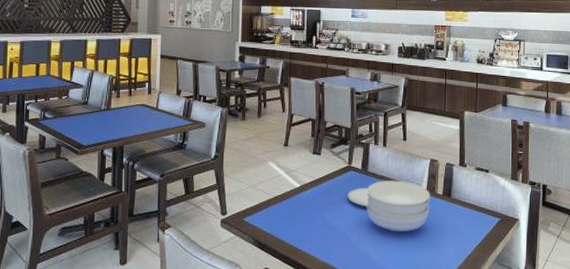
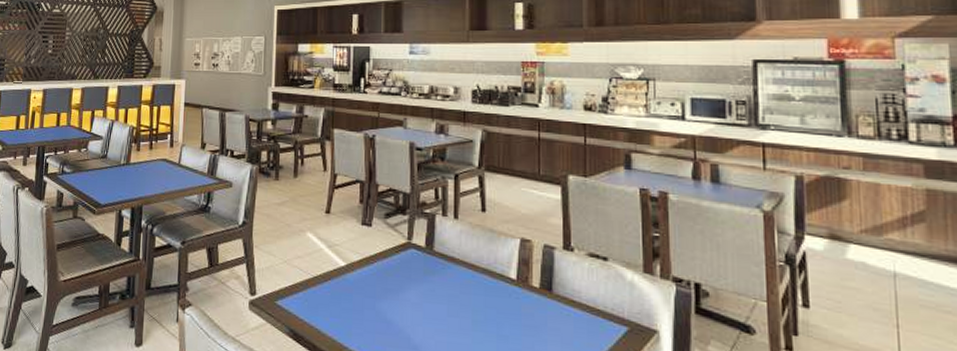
plate: present [347,187,369,207] -> none [407,271,435,298]
bowl: present [366,180,431,232] -> none [432,263,523,336]

